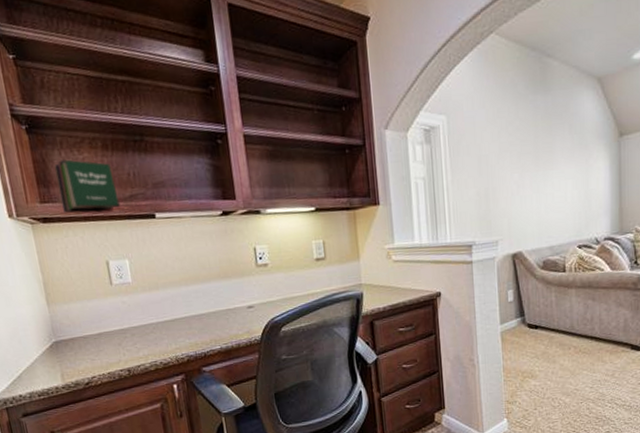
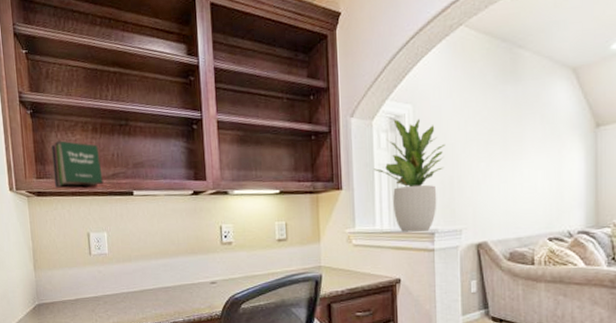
potted plant: none [410,130,480,246] -> present [373,119,445,232]

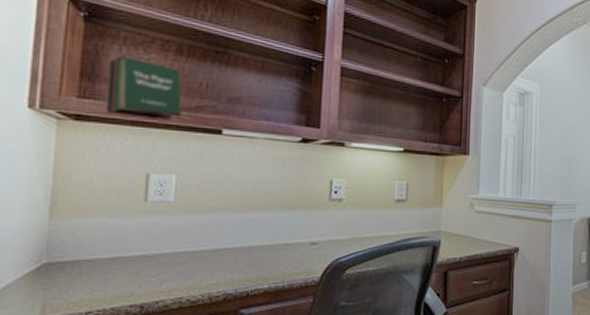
potted plant: present [373,119,445,232] -> none [501,95,566,203]

